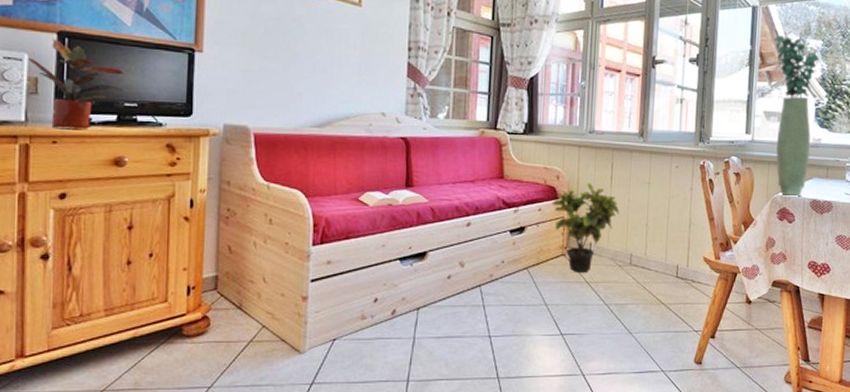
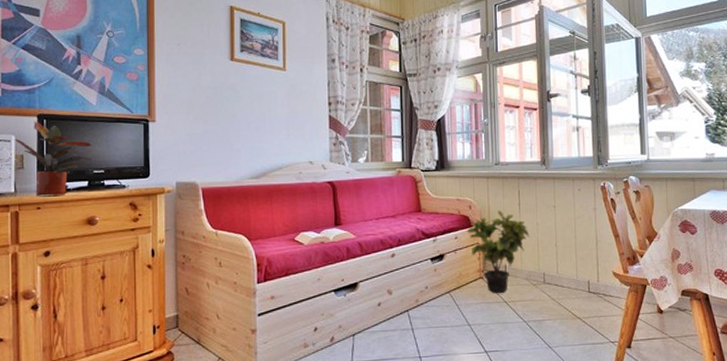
vase: present [773,29,819,197] -> none [658,56,705,209]

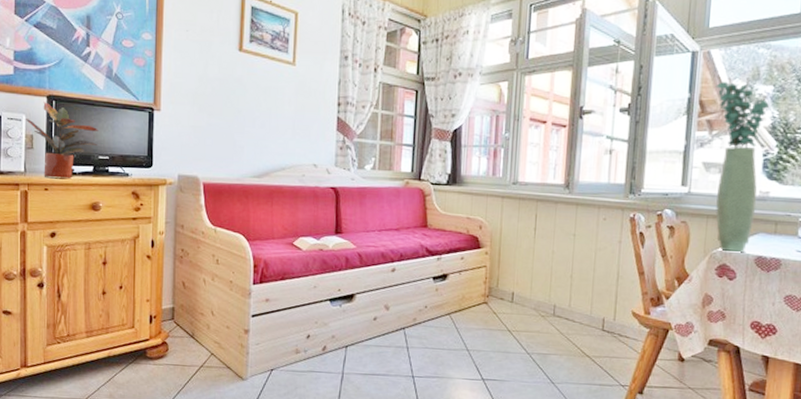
potted plant: present [466,210,530,293] -> none [474,233,543,321]
vase: none [658,56,705,209] -> present [715,75,769,253]

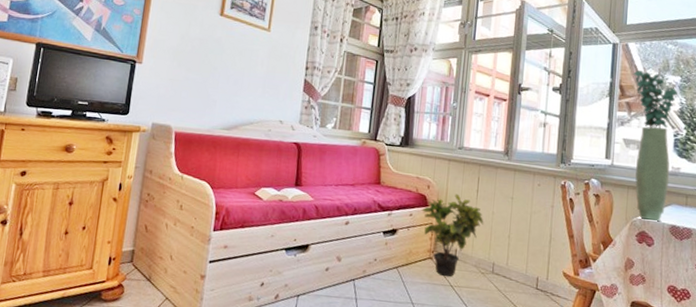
potted plant: present [25,102,98,179] -> none [11,48,81,121]
potted plant: none [474,233,543,321] -> present [422,193,484,277]

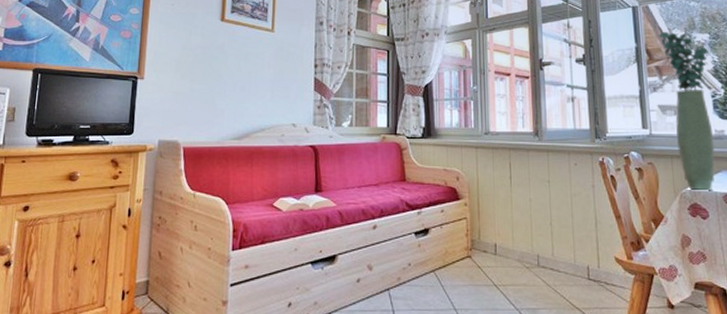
potted plant: present [422,193,484,277] -> none [453,183,522,275]

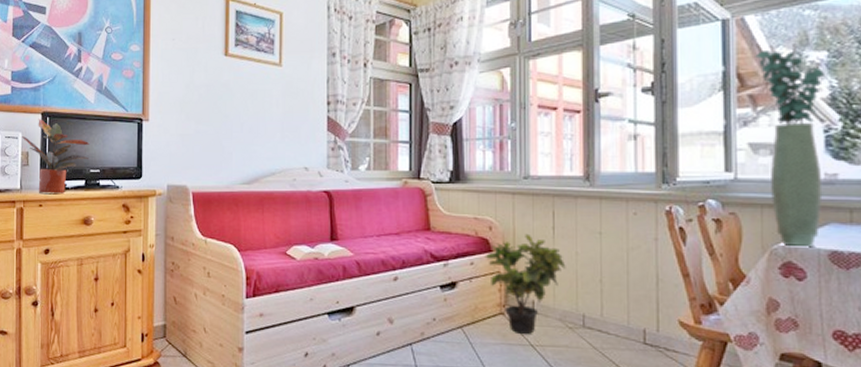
potted plant: none [8,75,81,149] -> present [21,119,90,194]
potted plant: none [453,183,522,275] -> present [485,233,566,334]

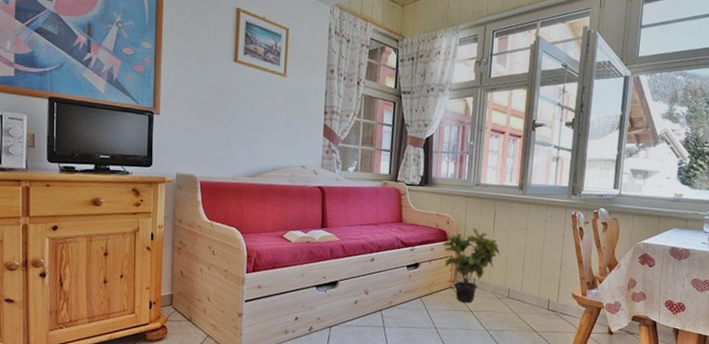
potted plant: present [21,119,90,194] -> none [26,103,99,176]
vase: present [755,43,824,248] -> none [640,96,684,245]

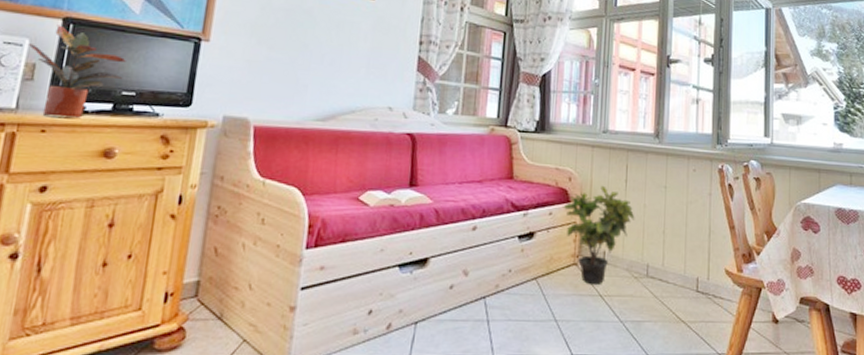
potted plant: none [26,103,99,176] -> present [27,24,126,118]

